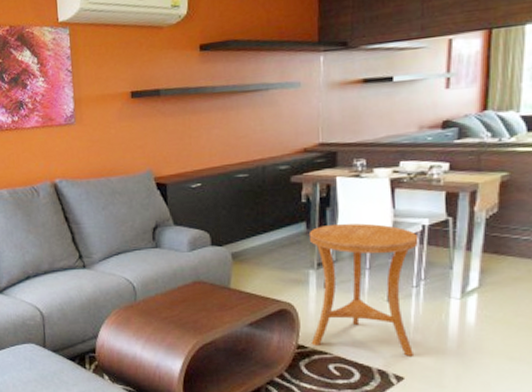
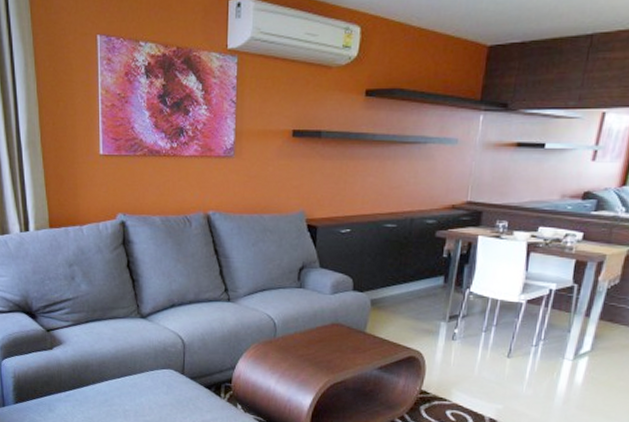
side table: present [308,223,419,356] -> none [433,281,545,409]

